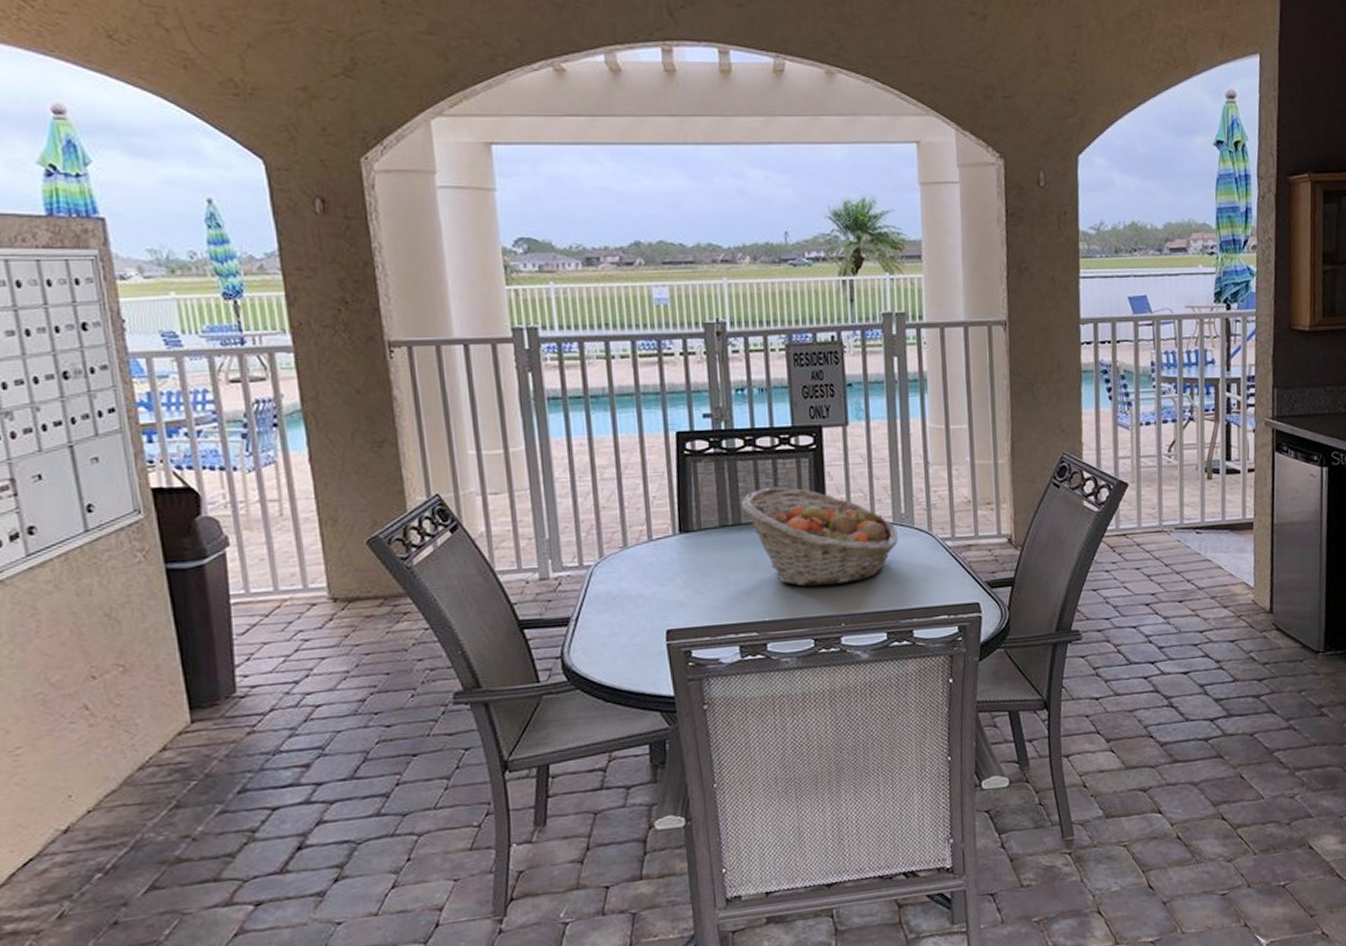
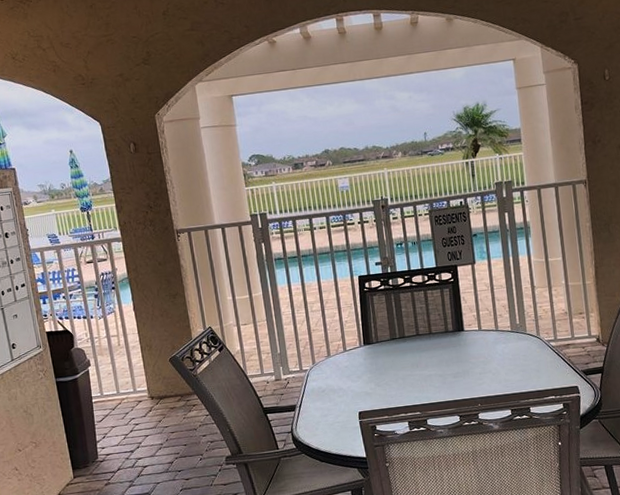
fruit basket: present [741,486,898,587] -> none [404,309,515,379]

